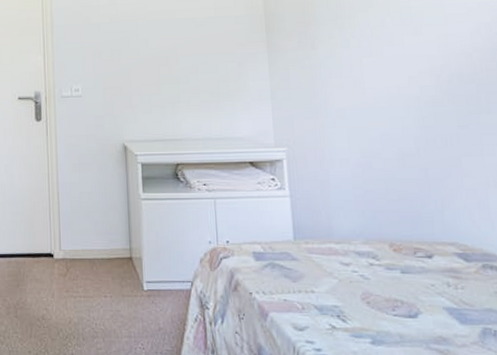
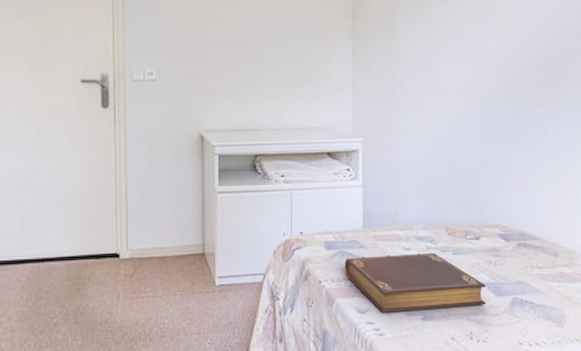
book: none [276,269,449,333] -> present [345,253,487,313]

